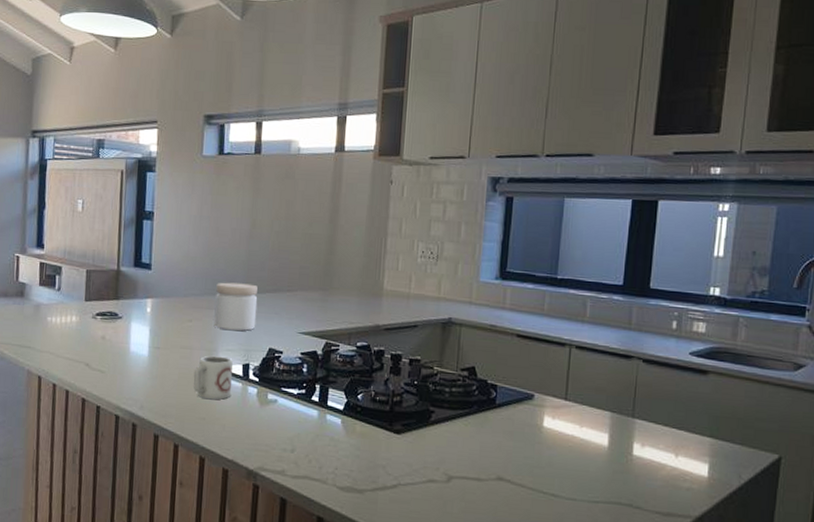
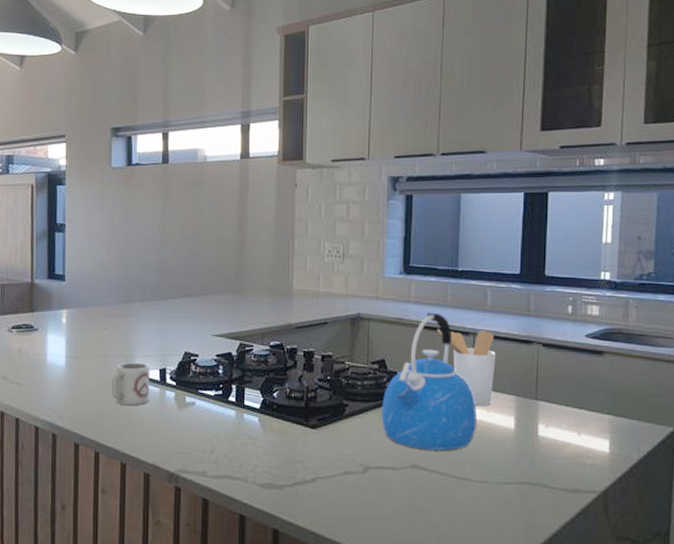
jar: present [213,282,258,332] -> none [129,289,172,337]
kettle: none [468,320,569,465] -> present [382,312,477,450]
utensil holder: none [531,338,593,421] -> present [437,329,496,407]

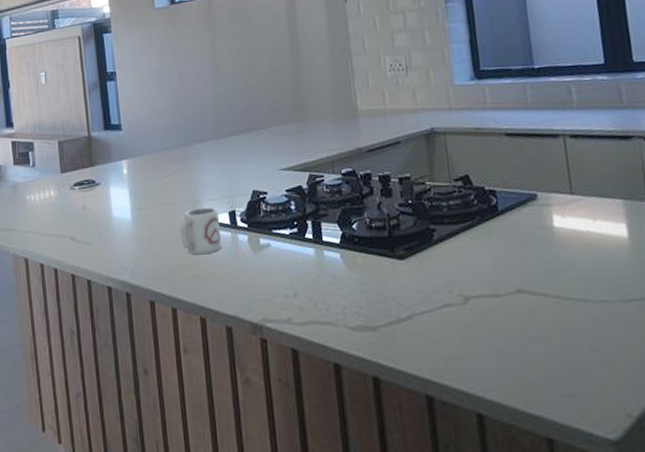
kettle: present [382,312,477,450] -> none [472,117,584,271]
utensil holder: present [437,329,496,407] -> none [521,129,596,216]

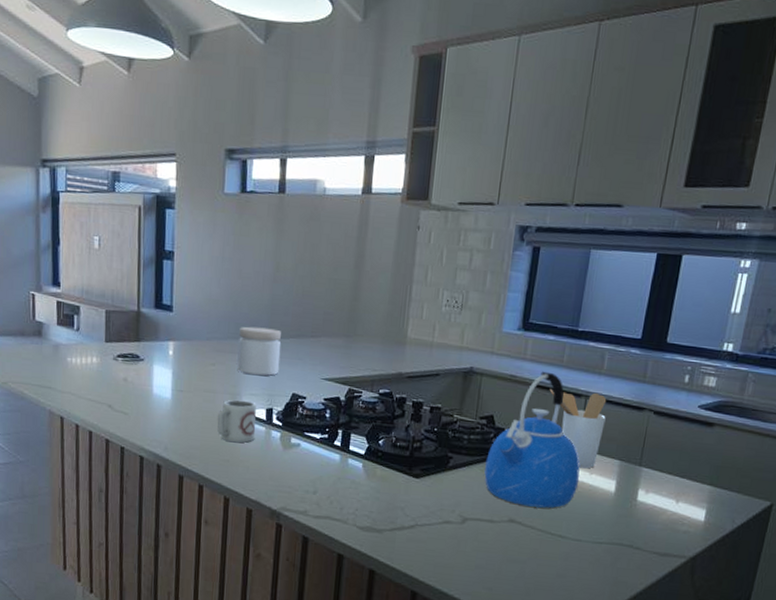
jar: none [189,127,236,180] -> present [237,326,282,376]
kettle: none [472,117,584,271] -> present [484,371,580,508]
utensil holder: none [521,129,596,216] -> present [549,389,607,469]

